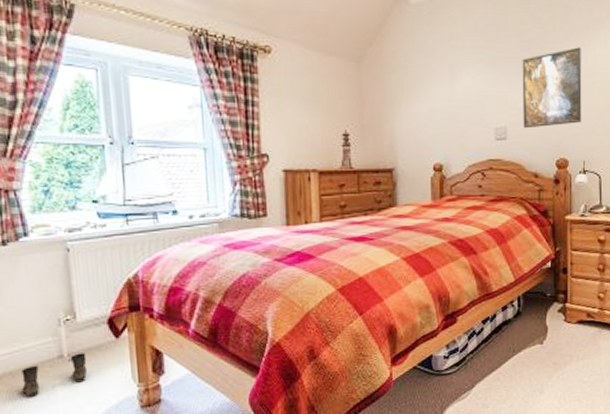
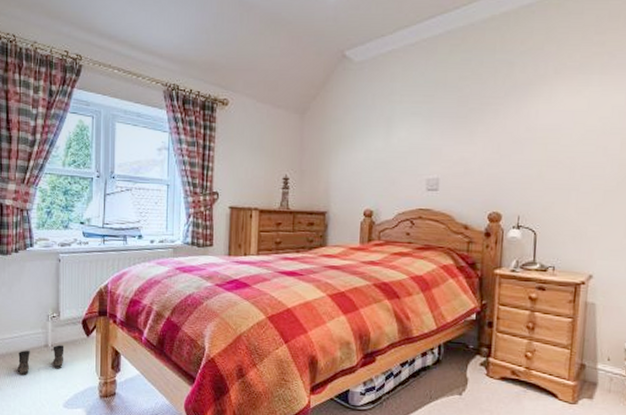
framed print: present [522,47,582,129] -> none [456,103,523,181]

